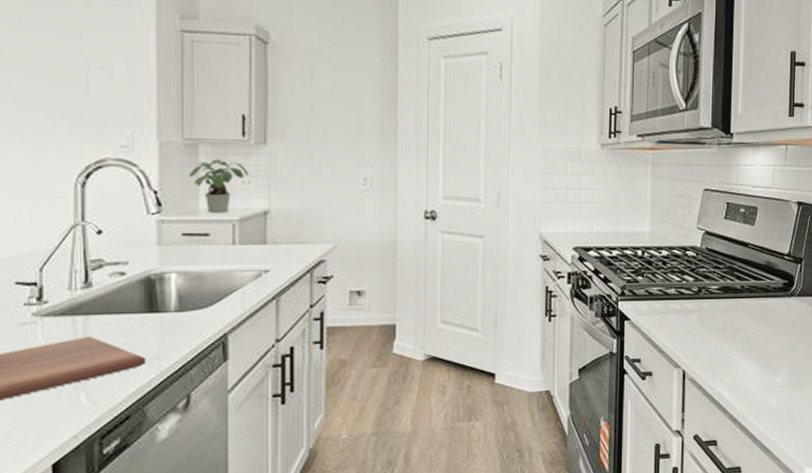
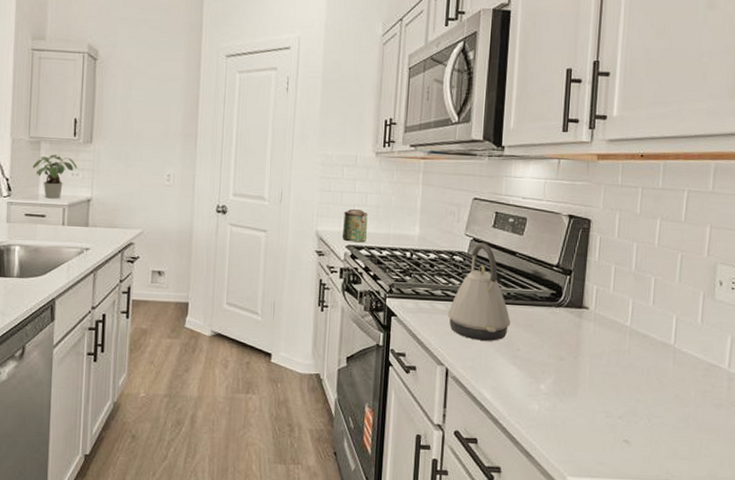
canister: none [569,206,595,243] -> present [342,208,368,243]
kettle: none [682,235,746,338] -> present [447,242,511,341]

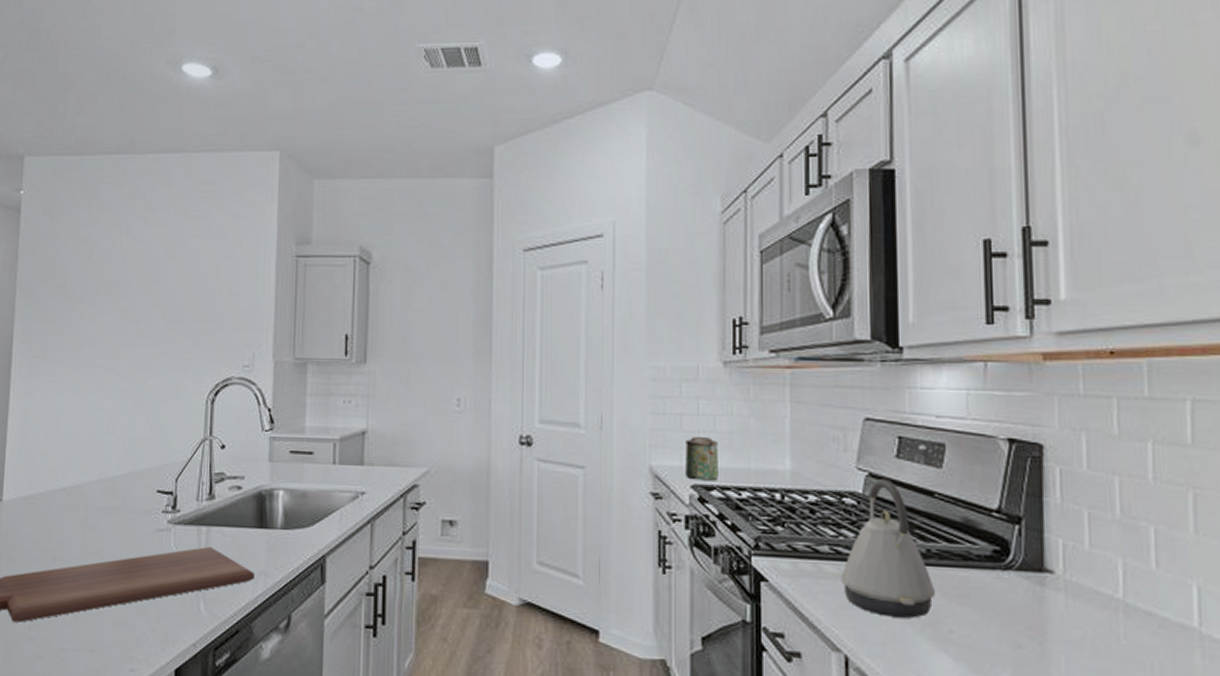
potted plant: present [33,154,78,199] -> none [299,378,350,432]

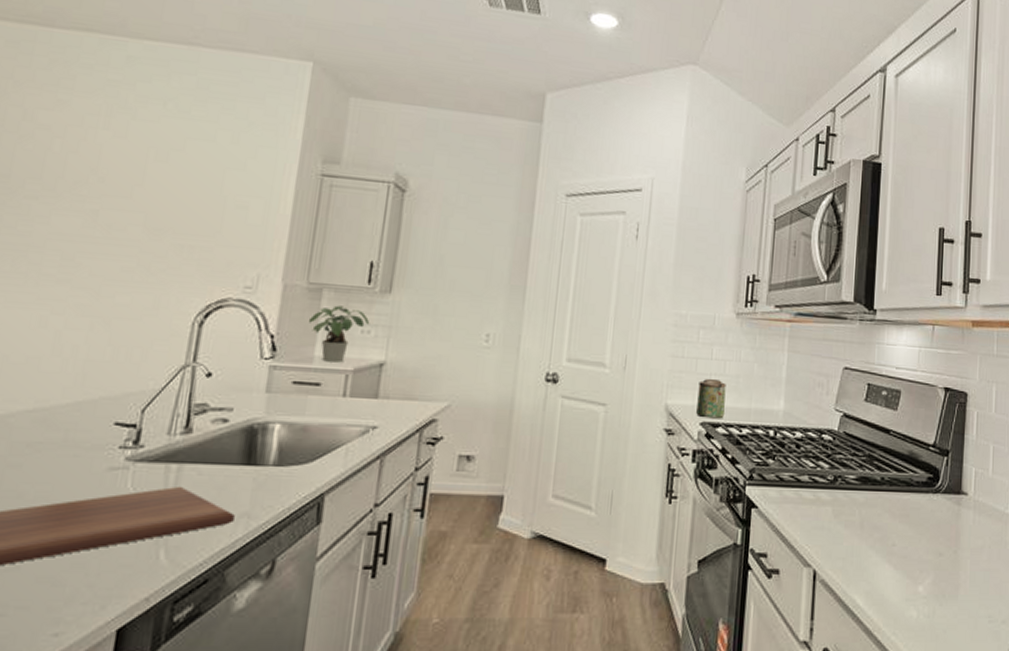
potted plant: none [299,378,350,432] -> present [309,305,370,363]
kettle: present [841,479,936,618] -> none [815,419,886,535]

